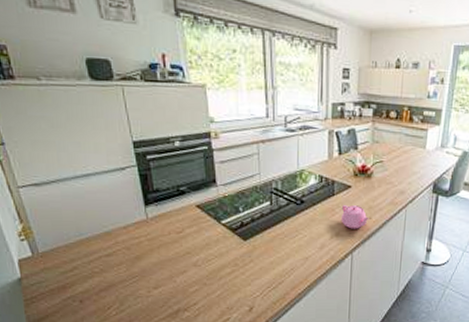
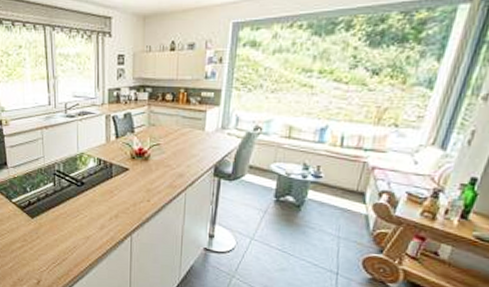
teapot: present [340,205,369,229] -> none [119,187,148,212]

